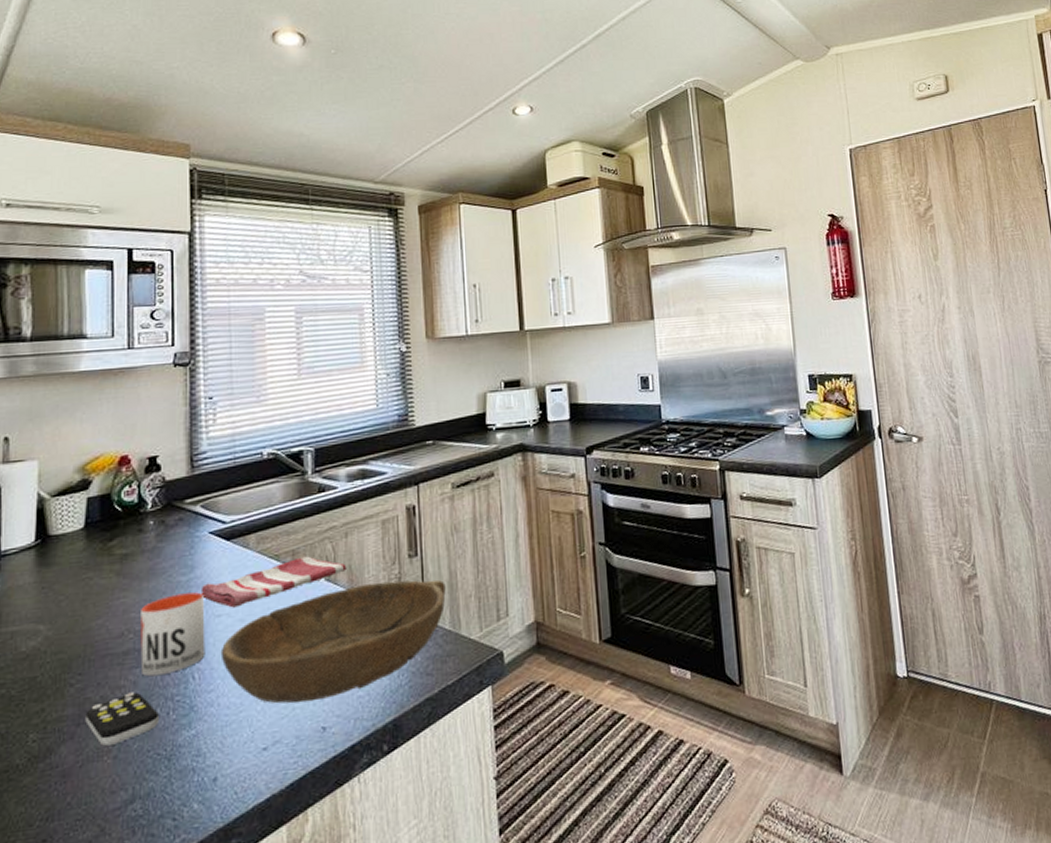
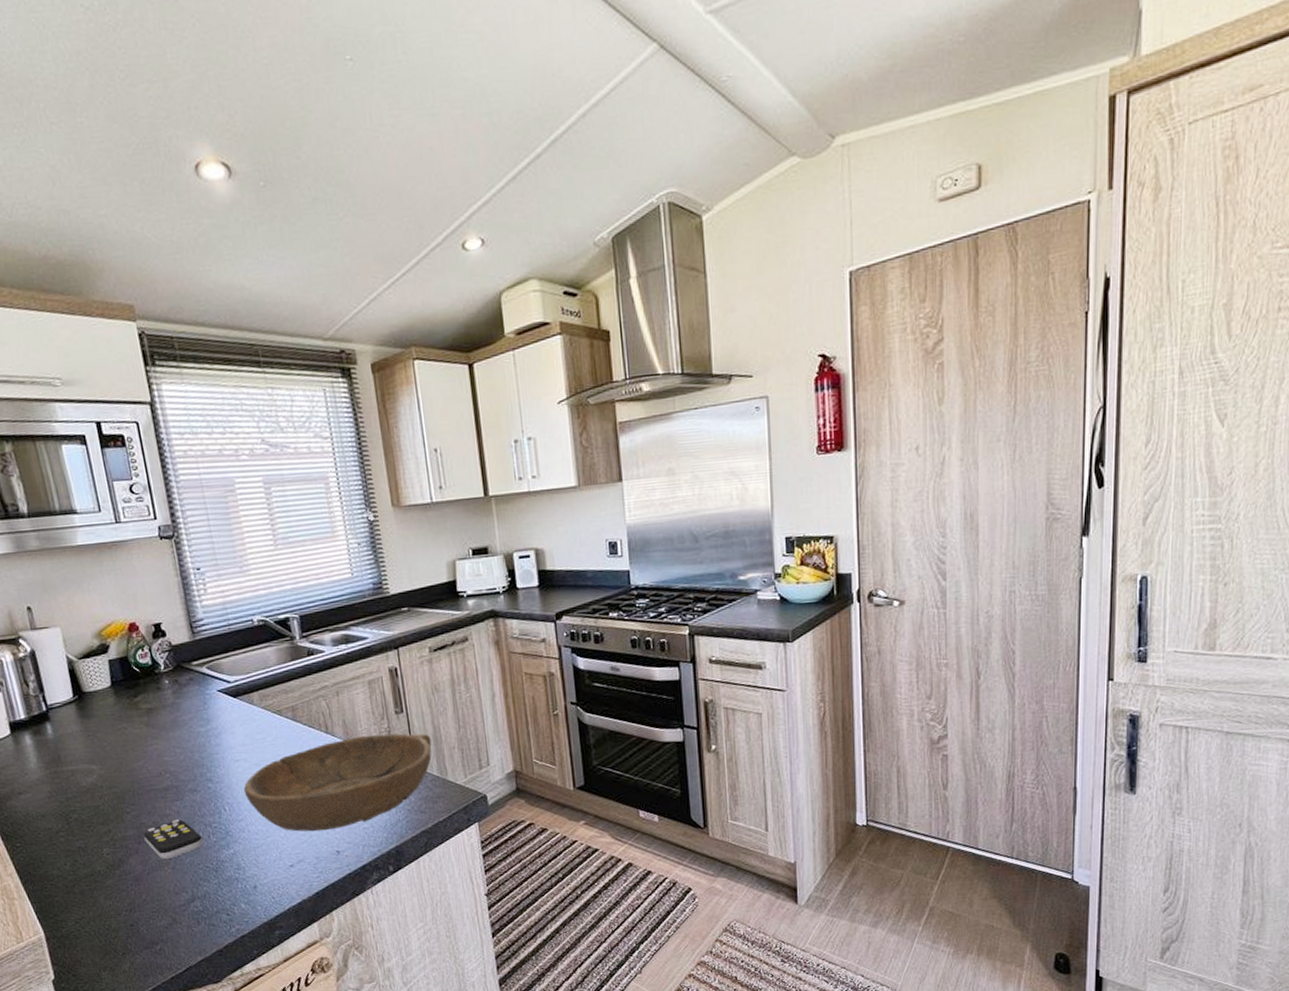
mug: present [140,592,205,677] -> none [172,741,232,808]
dish towel: present [200,556,347,608] -> none [218,711,342,754]

